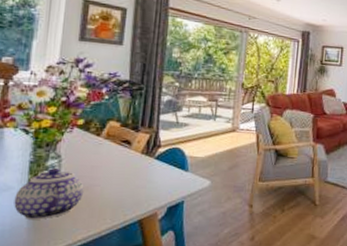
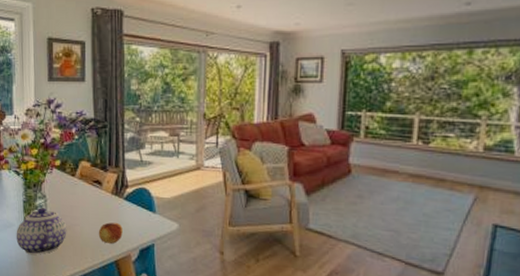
fruit: none [121,182,151,203] -> present [98,222,123,244]

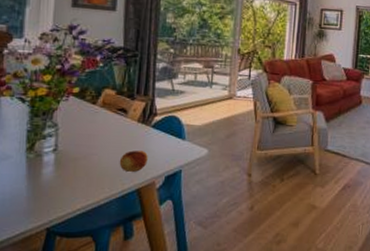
teapot: present [16,207,67,255] -> none [13,136,82,188]

